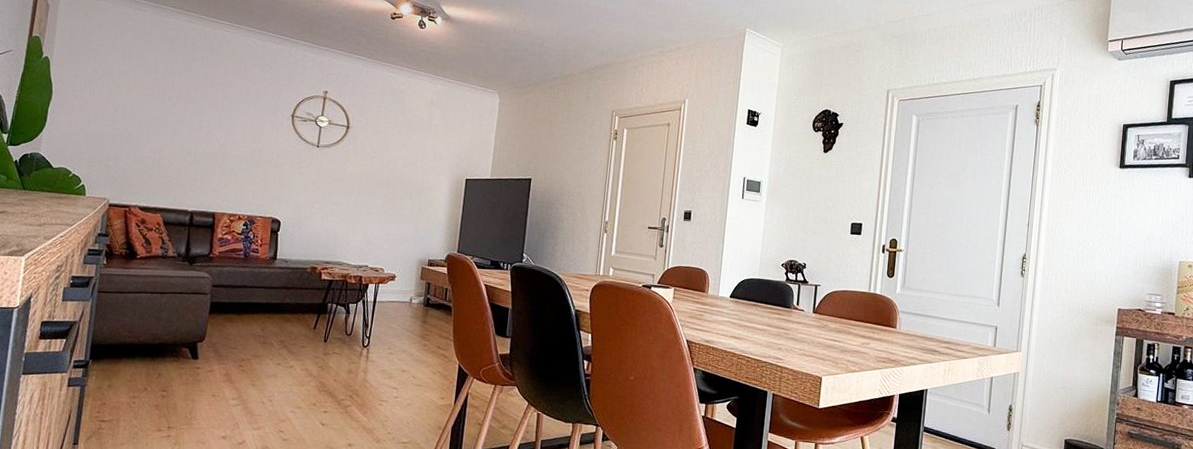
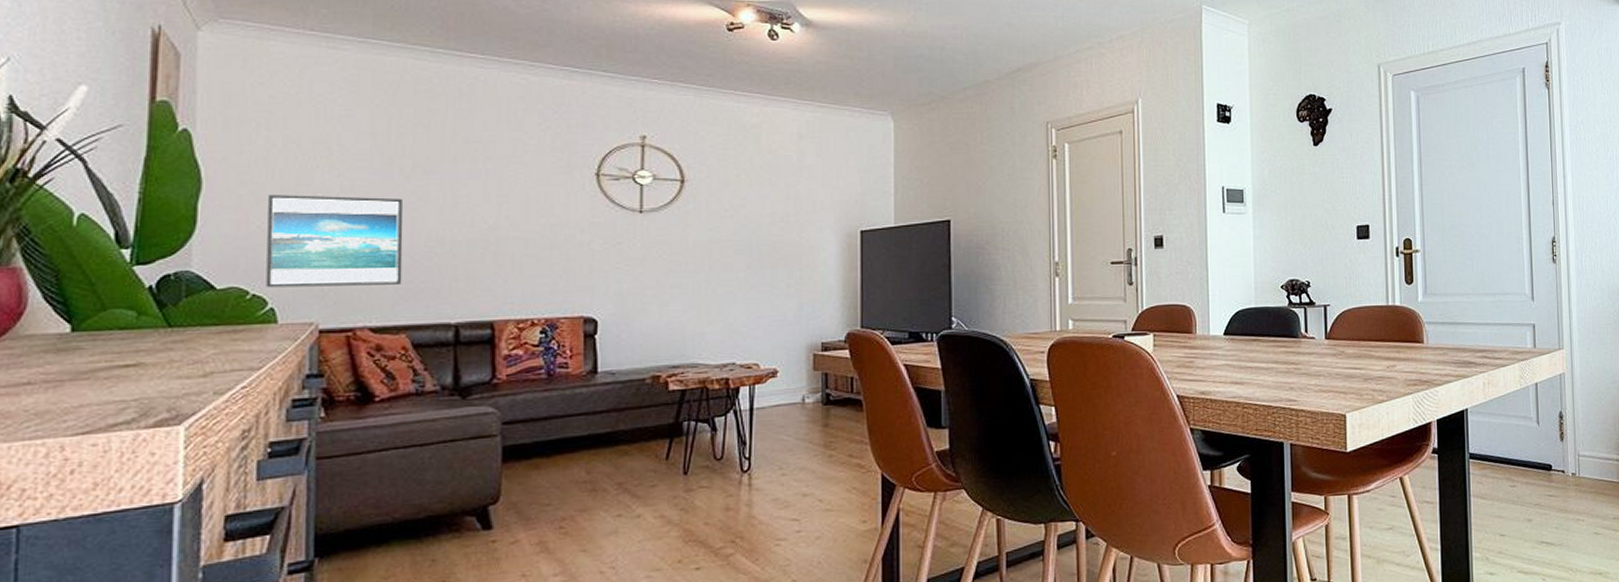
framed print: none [81,107,169,179] -> present [266,195,404,288]

